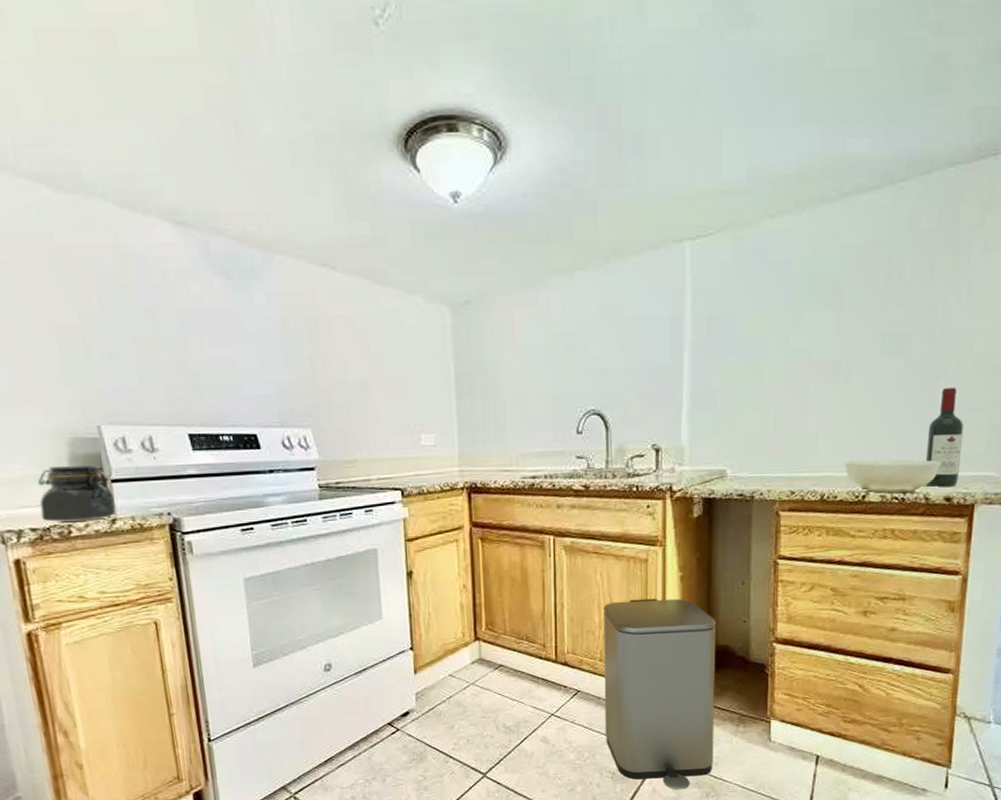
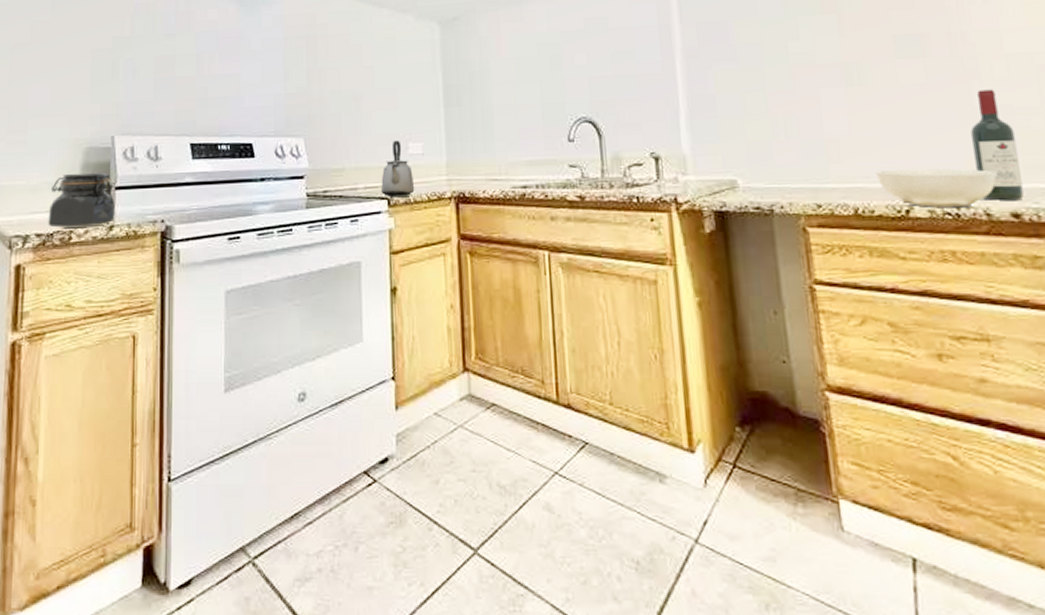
kettle: none [394,431,428,489] -> present [381,140,415,198]
pedal bin: present [603,598,717,790] -> none [609,328,769,596]

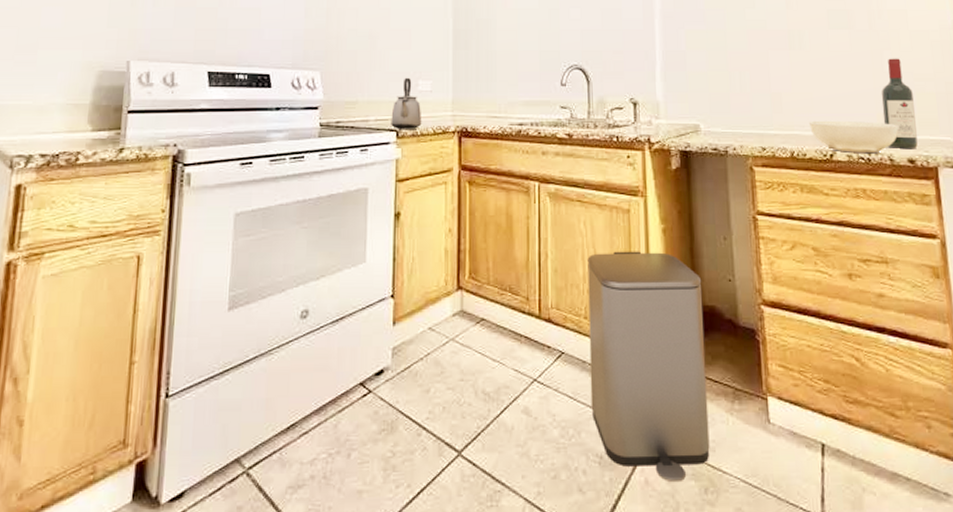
jar: present [48,173,115,229] -> none [54,95,127,150]
pedal bin: none [609,328,769,596] -> present [587,251,710,483]

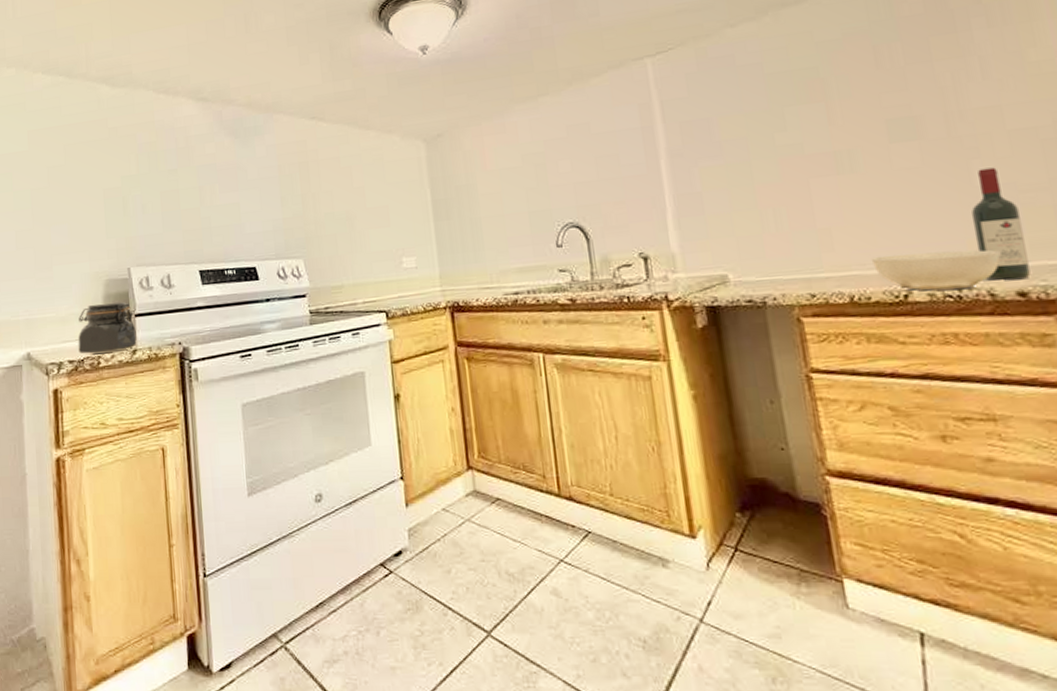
jar: none [54,95,127,150] -> present [77,302,137,355]
kettle: present [391,77,422,130] -> none [378,255,411,310]
pedal bin: present [587,251,710,483] -> none [607,421,774,671]

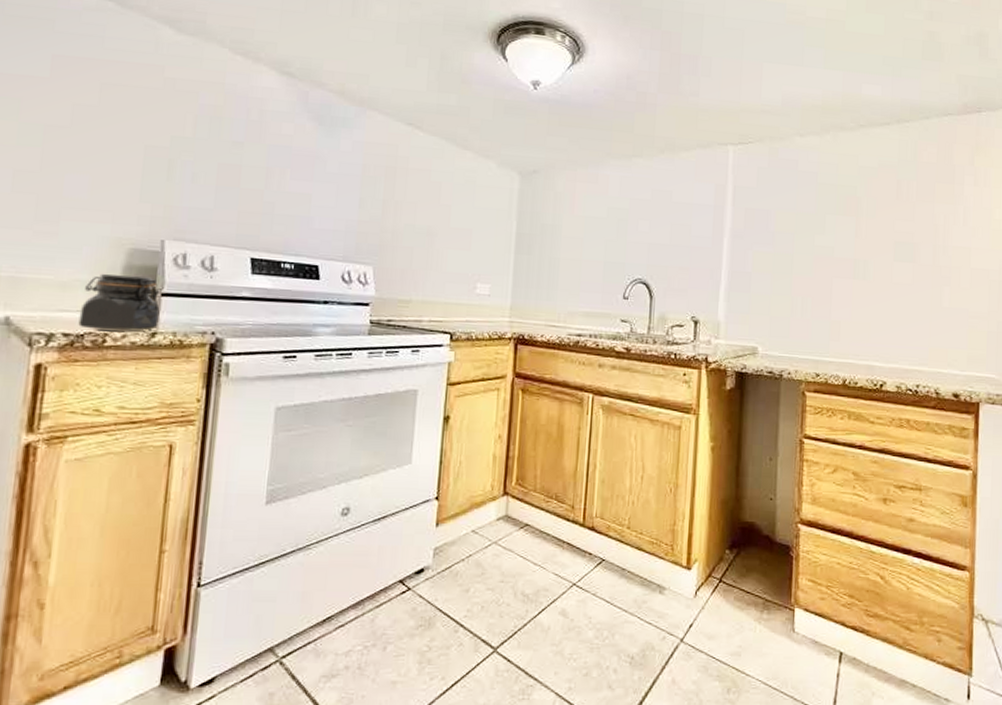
bowl: present [870,250,1002,291] -> none [863,350,949,386]
wine bottle: present [970,167,1031,280] -> none [934,294,967,384]

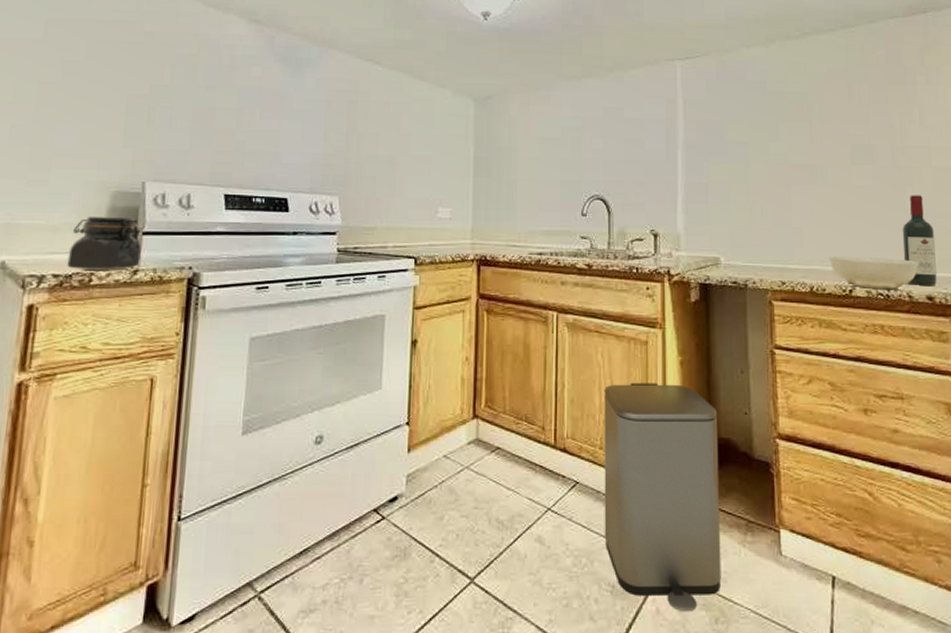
pedal bin: none [626,466,745,683] -> present [604,382,722,612]
bowl: none [863,350,949,386] -> present [829,255,919,290]
wine bottle: none [934,294,967,384] -> present [902,195,937,287]

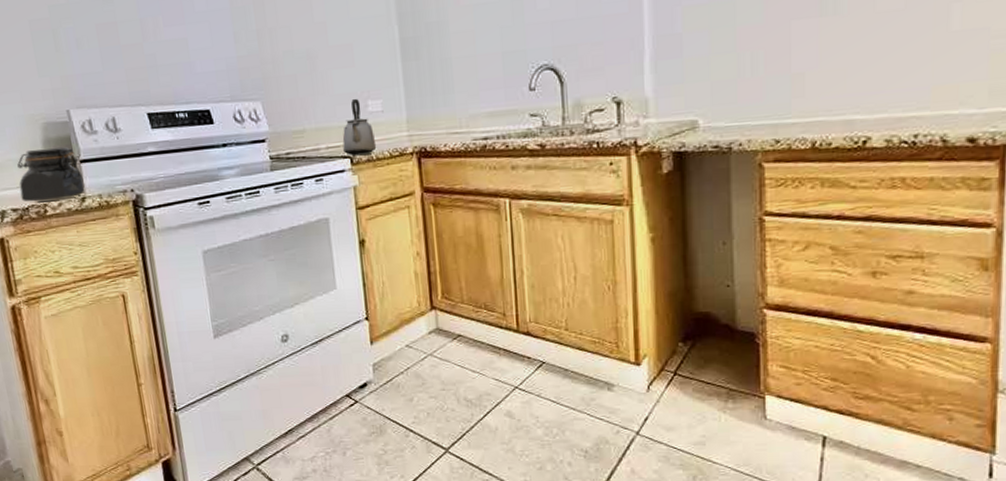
kettle: none [409,204,441,257] -> present [342,98,377,156]
pedal bin: present [604,382,722,612] -> none [567,262,700,472]
bowl: present [829,255,919,290] -> none [838,96,961,137]
wine bottle: present [902,195,937,287] -> none [939,11,988,127]

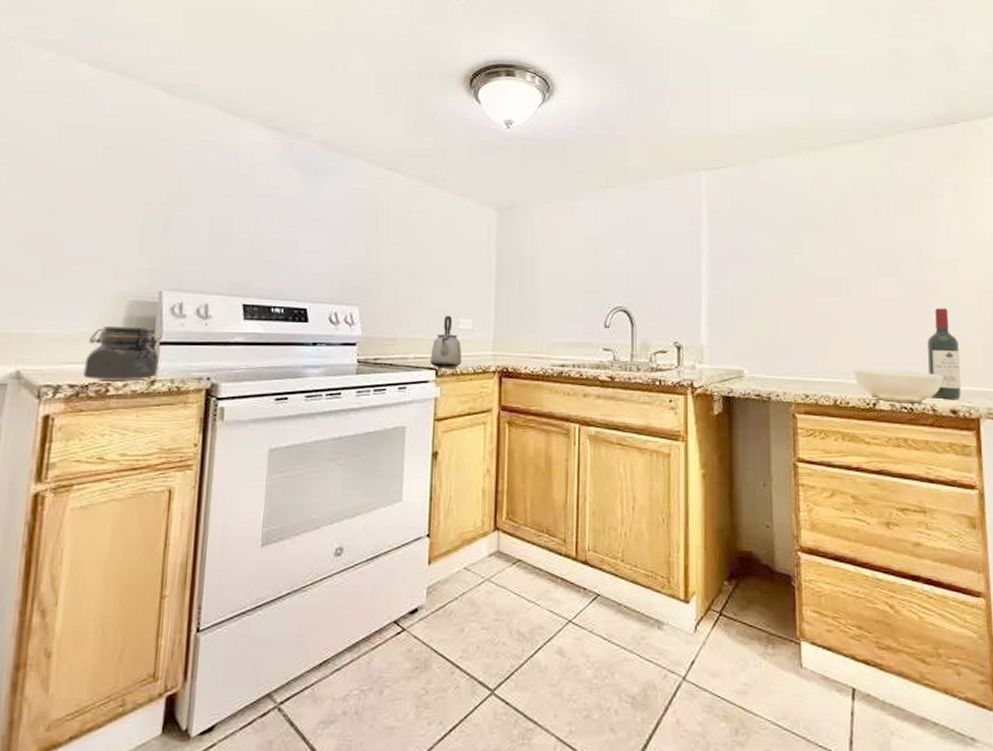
bowl: none [838,96,961,137] -> present [853,369,943,404]
wine bottle: none [939,11,988,127] -> present [926,308,962,400]

